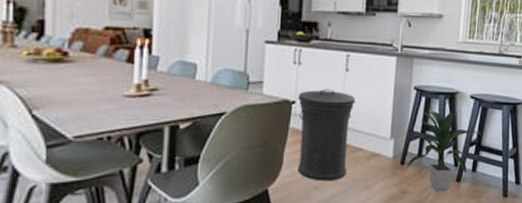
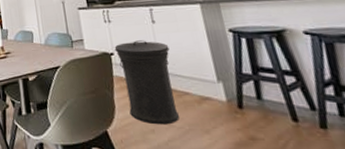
indoor plant: present [405,110,480,193] -> none [245,49,334,141]

